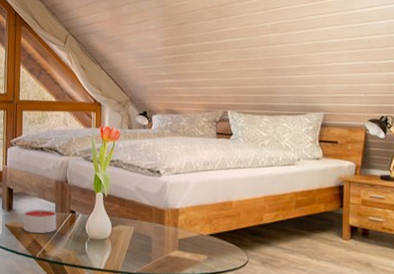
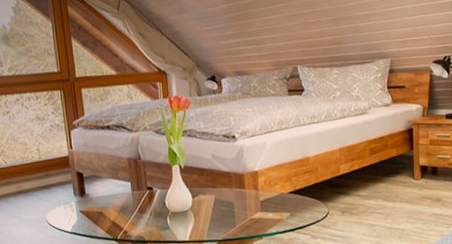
candle: present [23,209,57,234] -> none [98,189,135,216]

